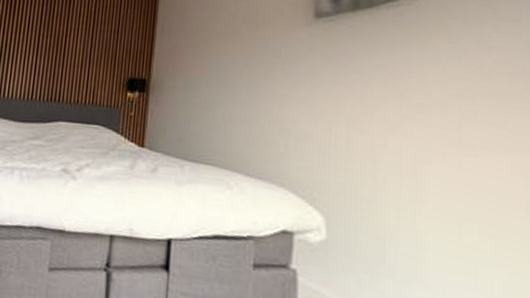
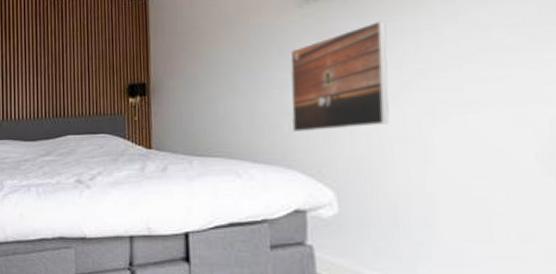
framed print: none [289,50,391,155] -> present [290,20,390,133]

